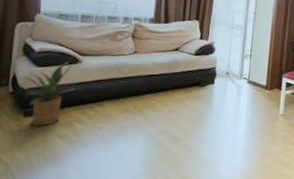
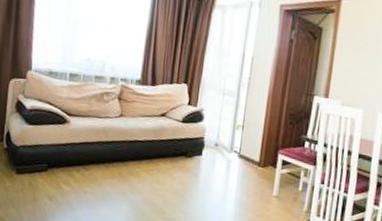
house plant: present [15,62,76,126] -> none [9,121,64,185]

